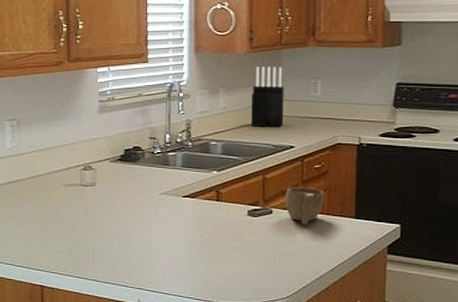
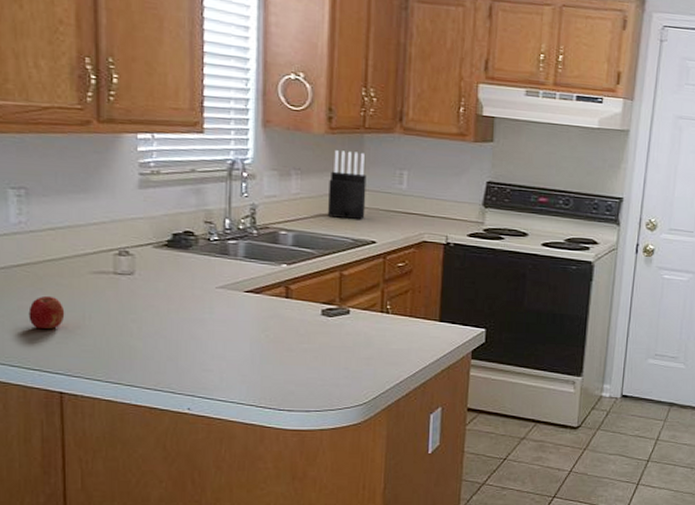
fruit: none [19,206,45,234] -> present [28,295,65,330]
cup: present [286,187,324,224] -> none [365,285,407,327]

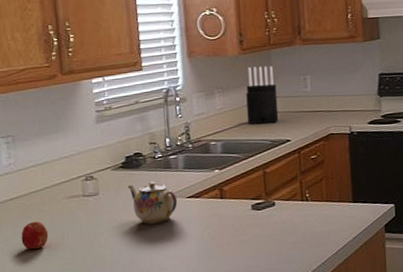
teapot: none [172,268,233,317] -> present [128,182,178,224]

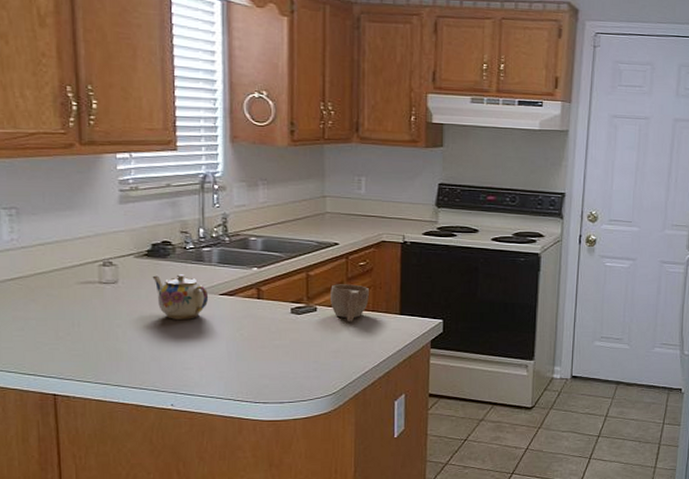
fruit: present [21,221,49,250] -> none [22,306,56,337]
knife block: present [246,65,279,124] -> none [293,161,328,223]
cup: none [286,177,323,213] -> present [330,284,369,321]

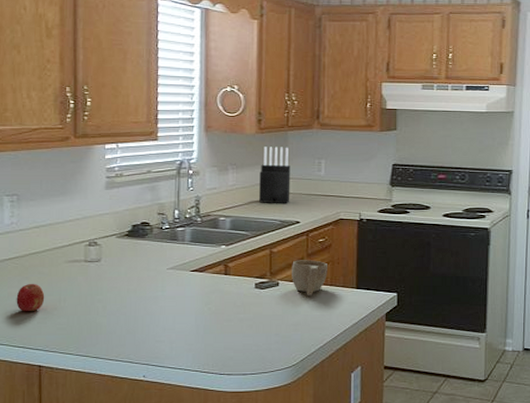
fruit: none [22,306,56,337] -> present [16,283,45,312]
teapot: present [152,274,209,319] -> none [131,253,181,295]
knife block: none [293,161,328,223] -> present [259,147,291,203]

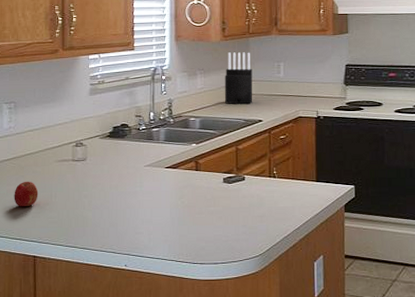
cup: present [292,260,327,295] -> none [256,155,289,189]

